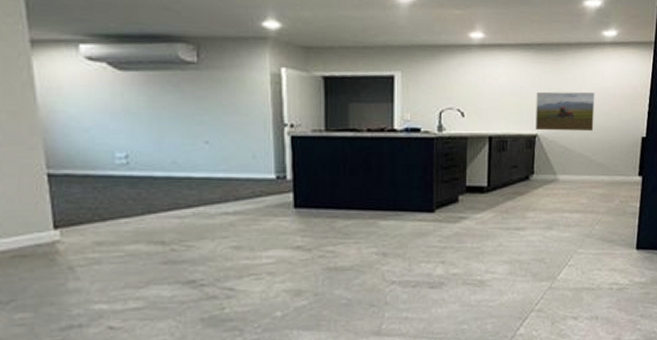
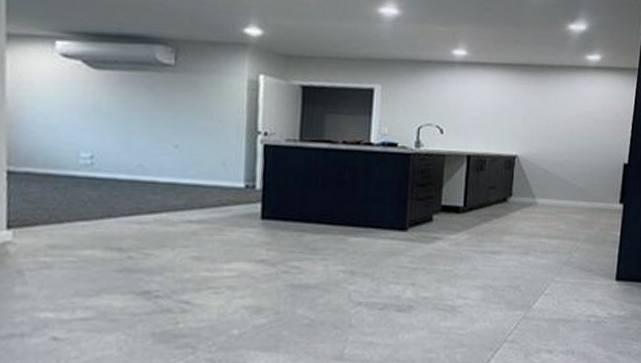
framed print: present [536,91,595,132] -> none [516,112,577,155]

